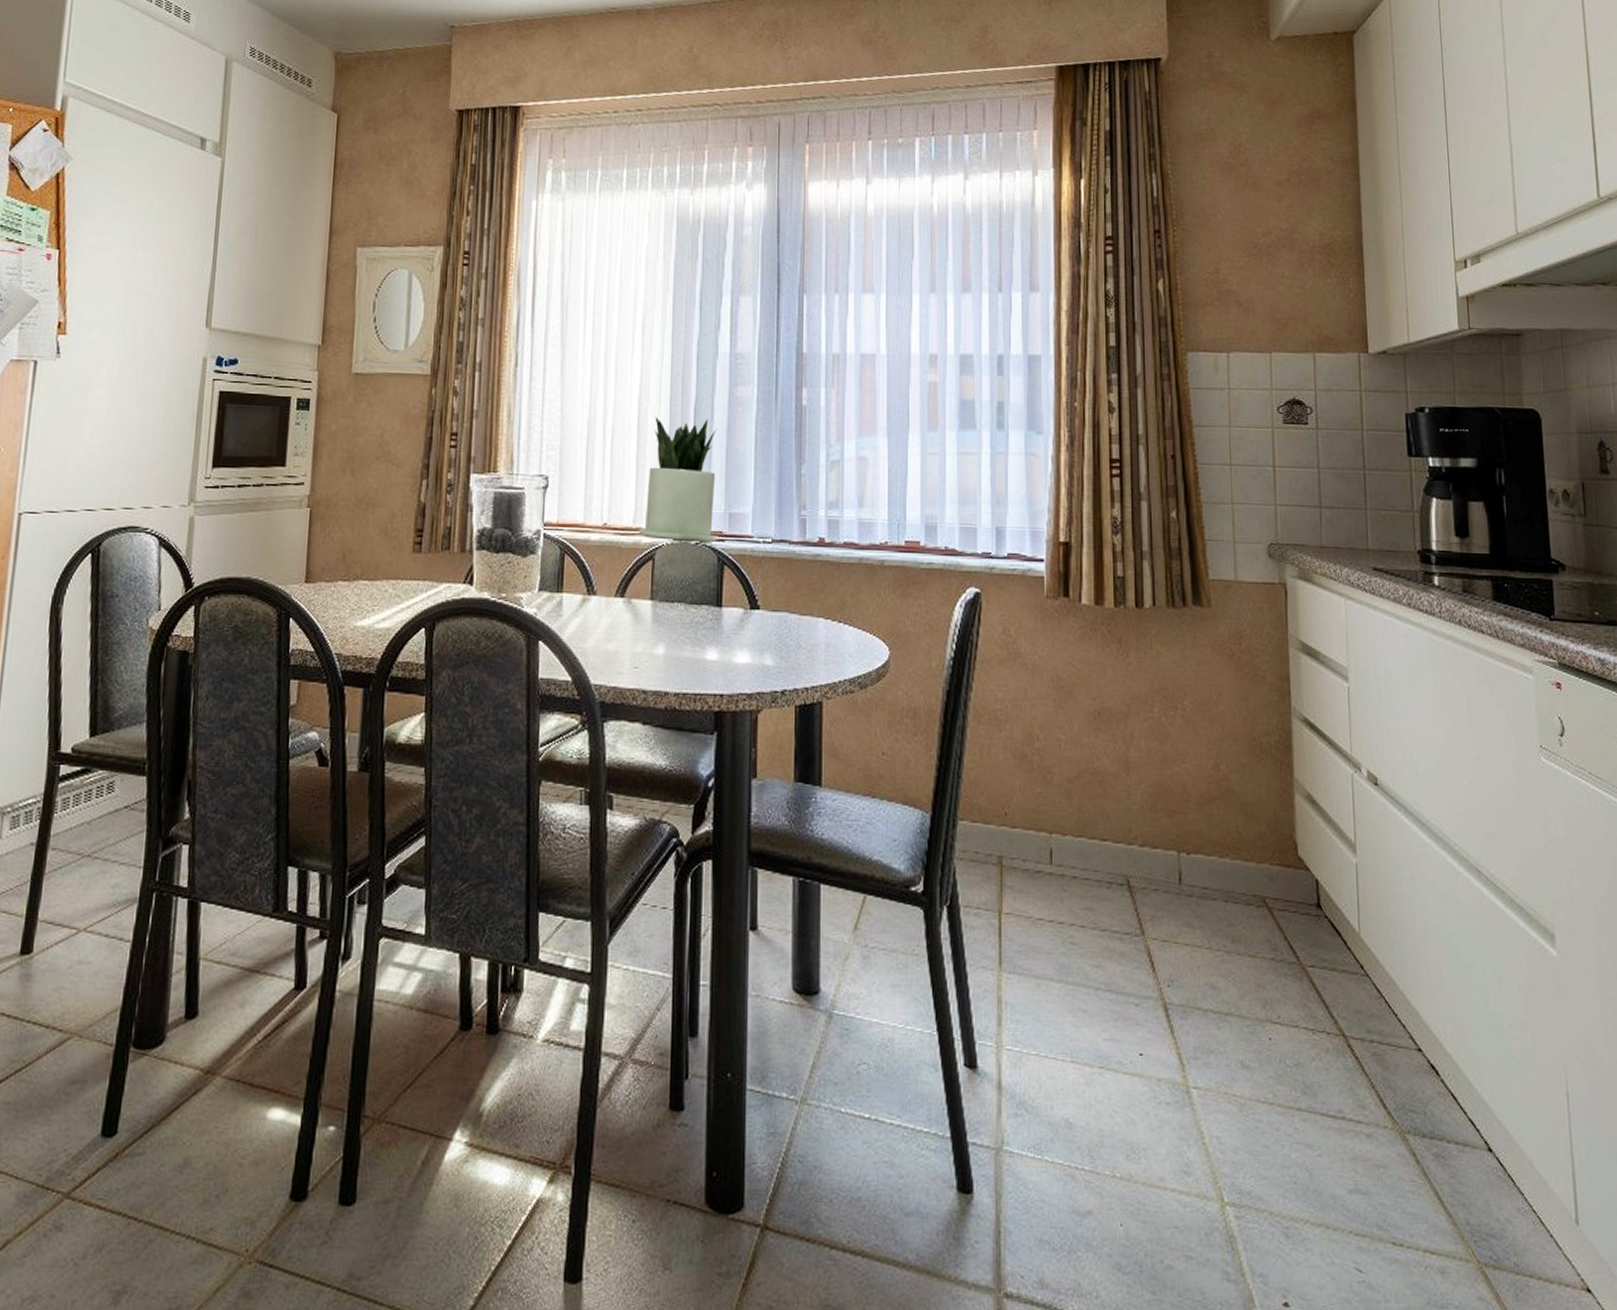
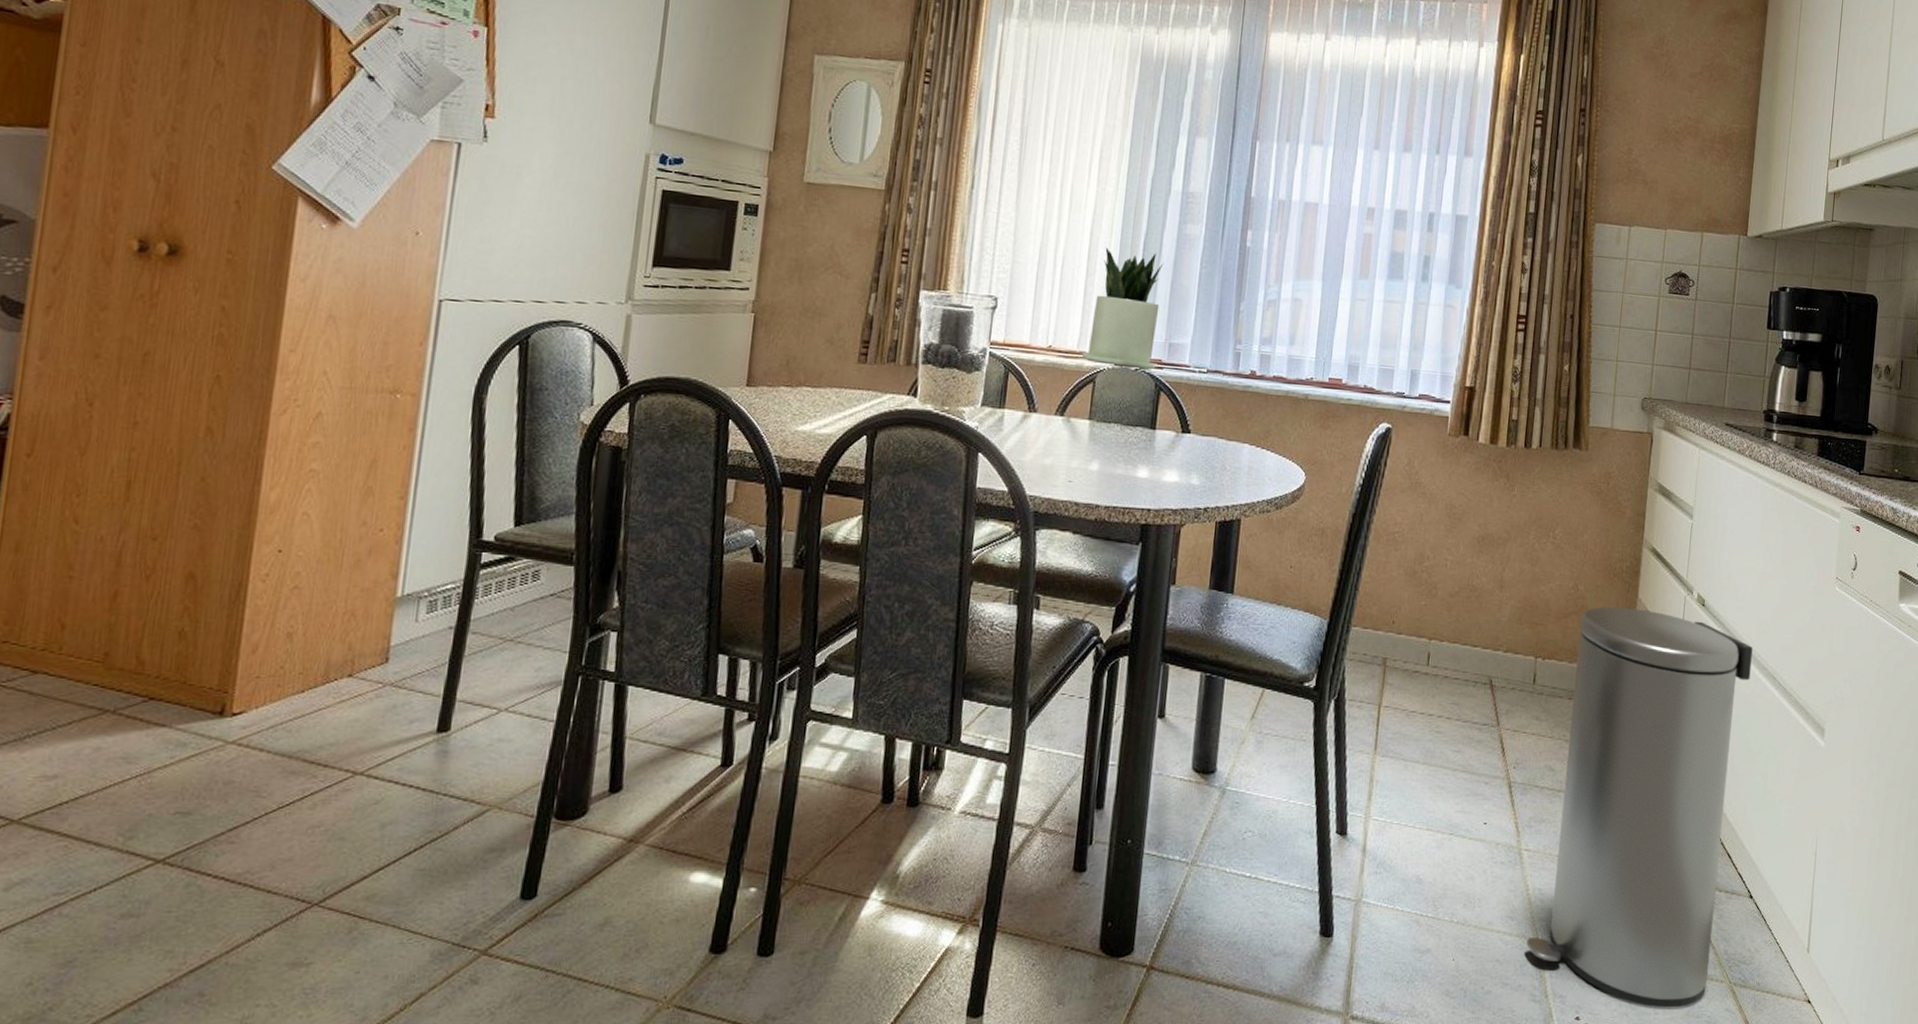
pedal bin: none [1208,789,1449,1294] -> present [1525,607,1753,1008]

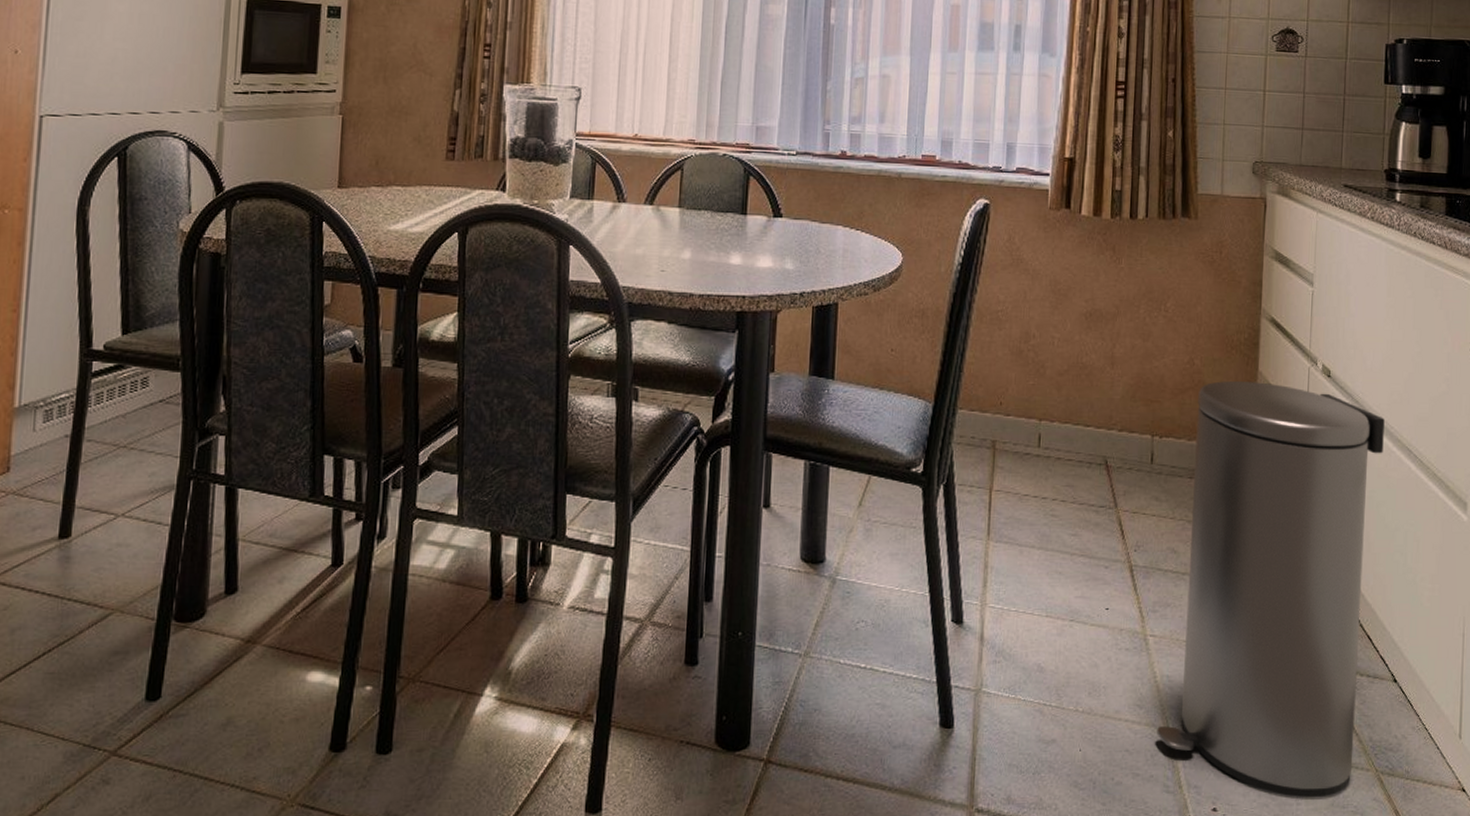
planter: present [1081,247,1164,370] -> none [668,32,747,155]

